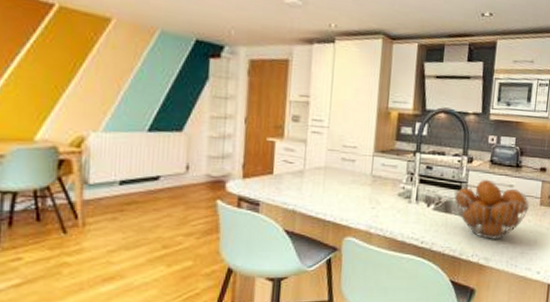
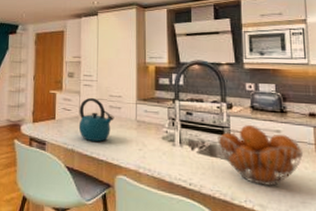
kettle: none [302,147,347,200] -> present [78,97,114,142]

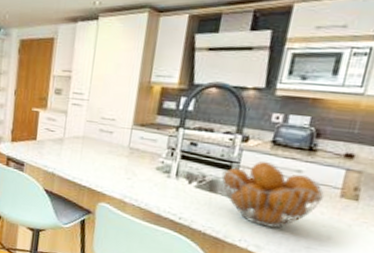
kettle: present [78,97,114,142] -> none [61,118,104,167]

